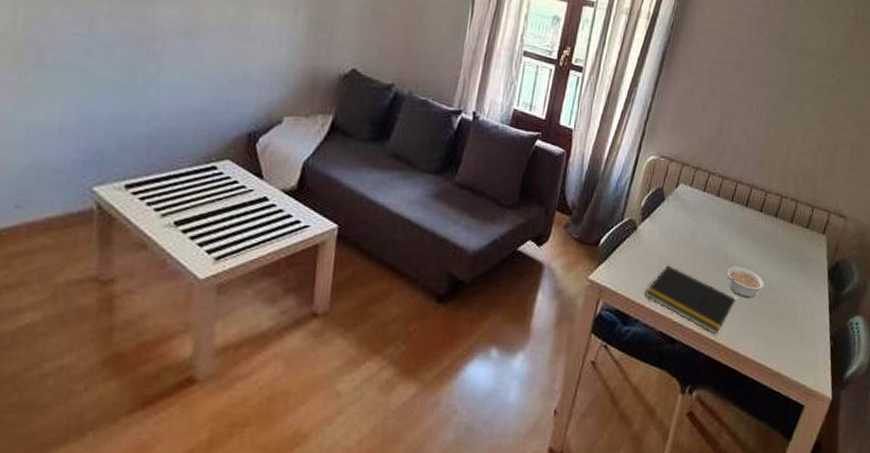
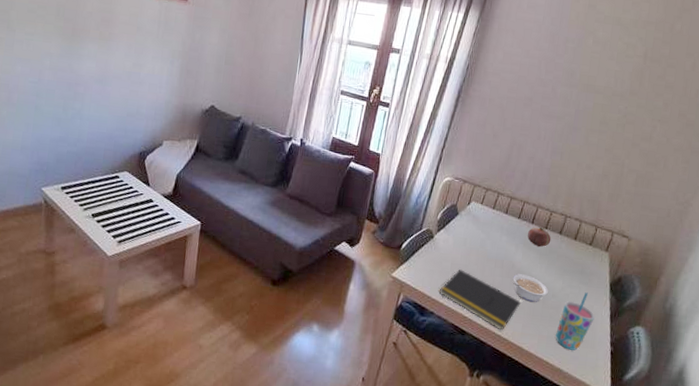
fruit: none [741,209,767,233] -> present [527,226,551,247]
cup: none [773,282,814,350] -> present [555,292,595,351]

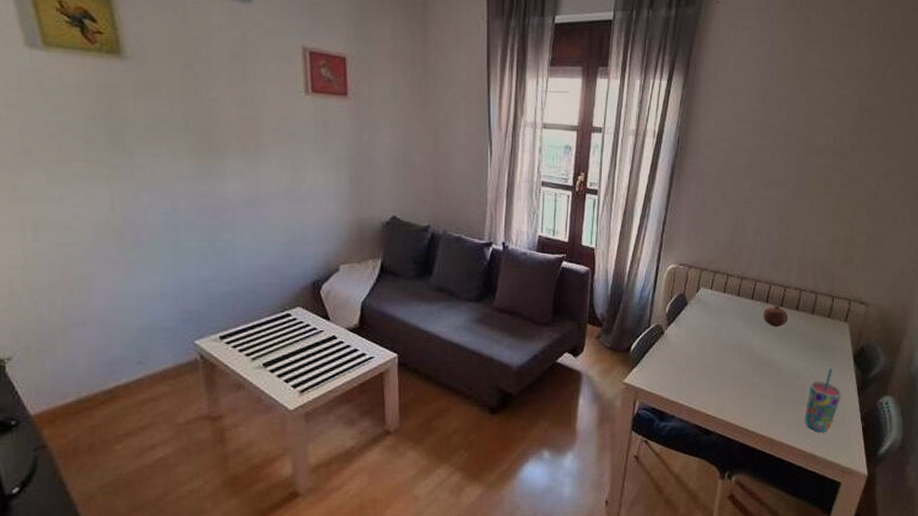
notepad: present [439,269,522,330] -> none [678,364,766,423]
legume: present [512,274,548,302] -> none [753,359,792,388]

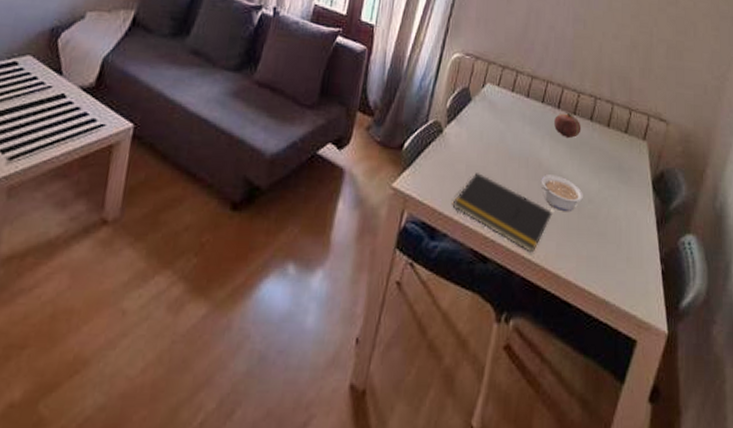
notepad: none [678,364,766,423] -> present [453,173,553,253]
legume: none [753,359,792,388] -> present [541,174,583,211]
cup: present [805,369,842,433] -> none [596,194,639,273]

